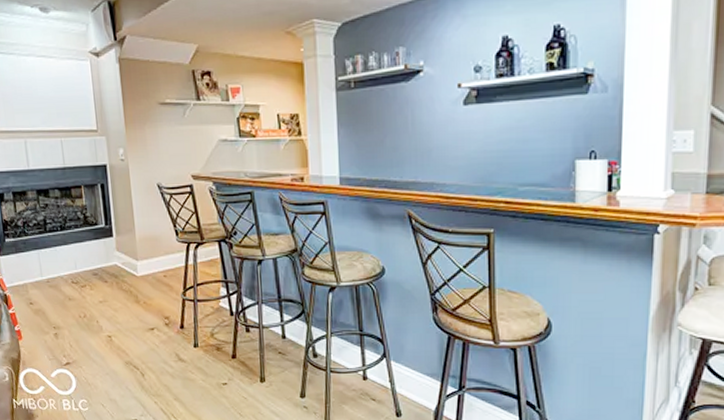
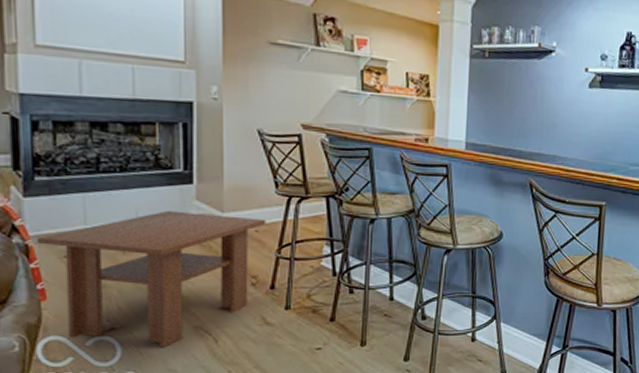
coffee table: none [12,261,172,379] -> present [38,210,267,347]

